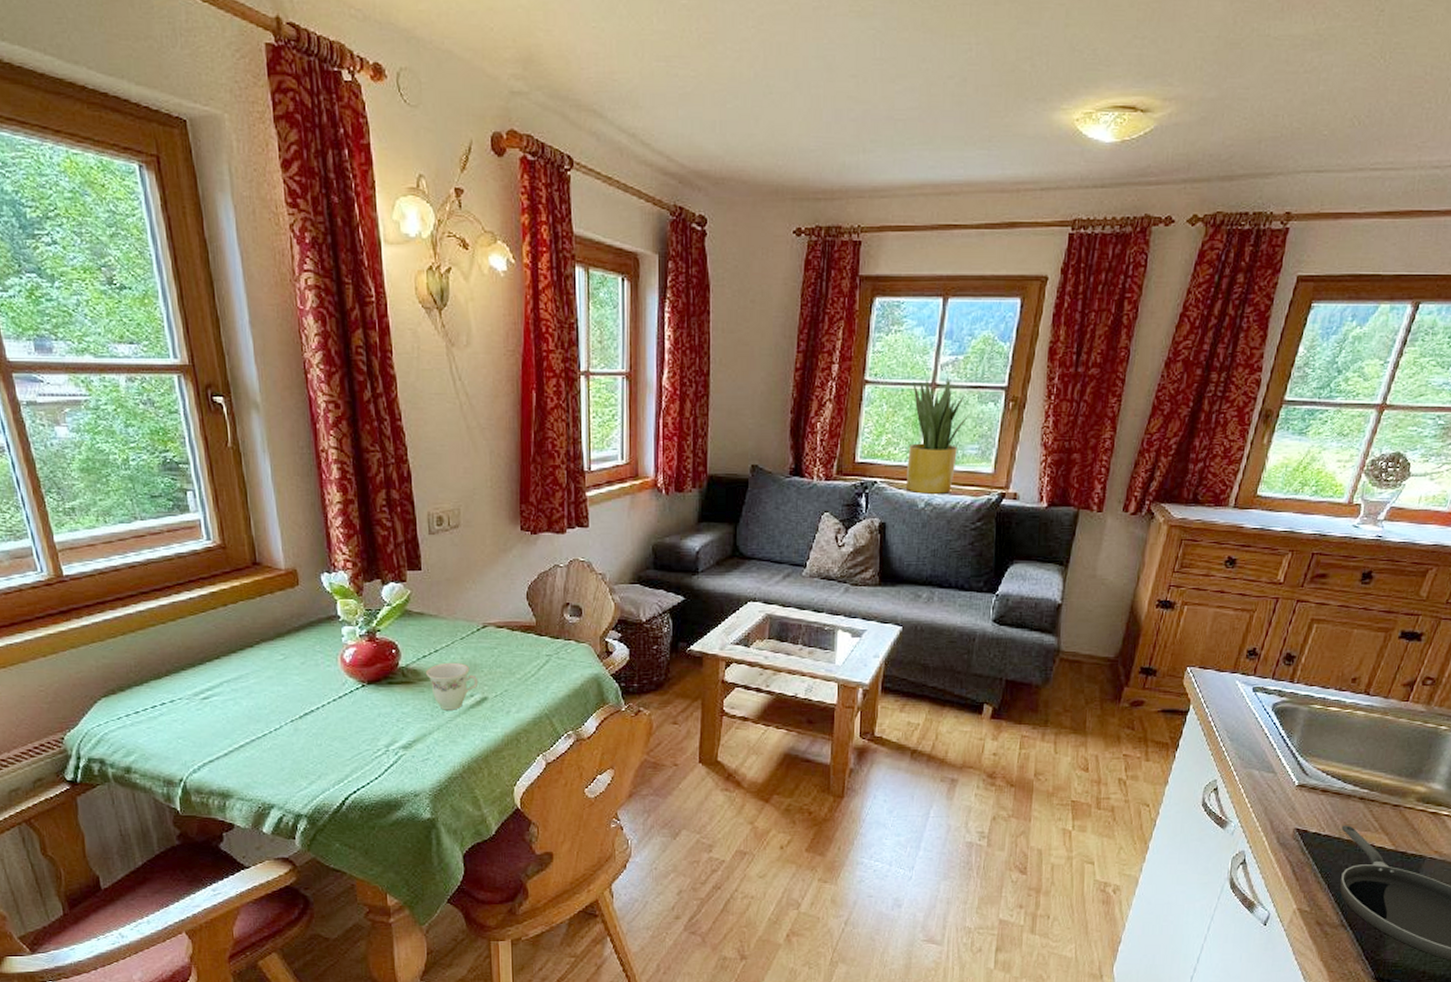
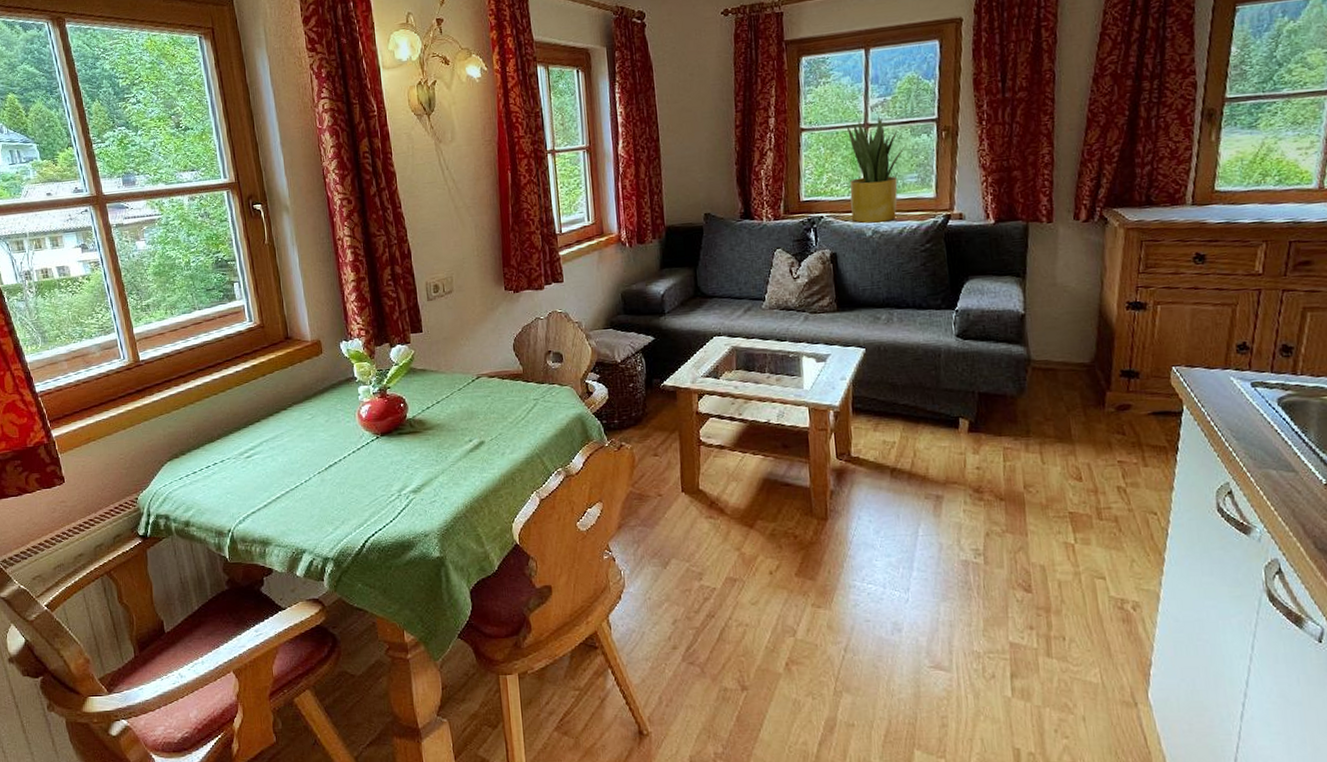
teacup: present [426,662,479,710] -> none [430,411,476,456]

